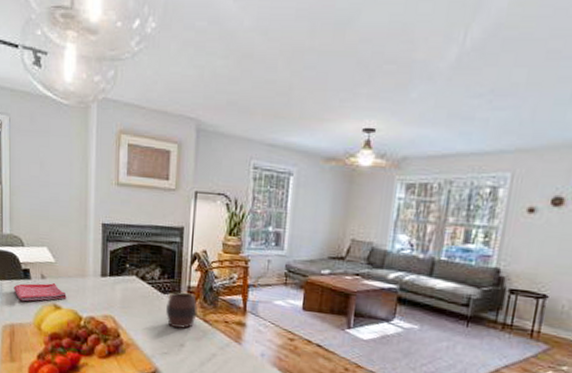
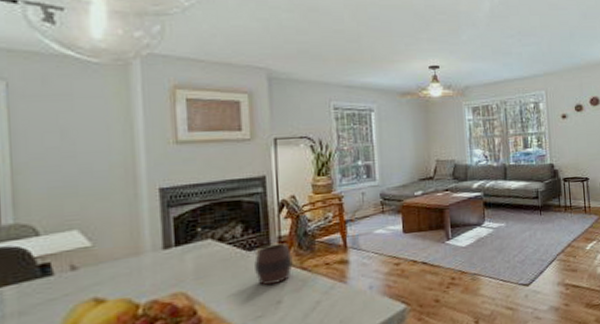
dish towel: present [14,283,67,302] -> none [23,272,114,308]

